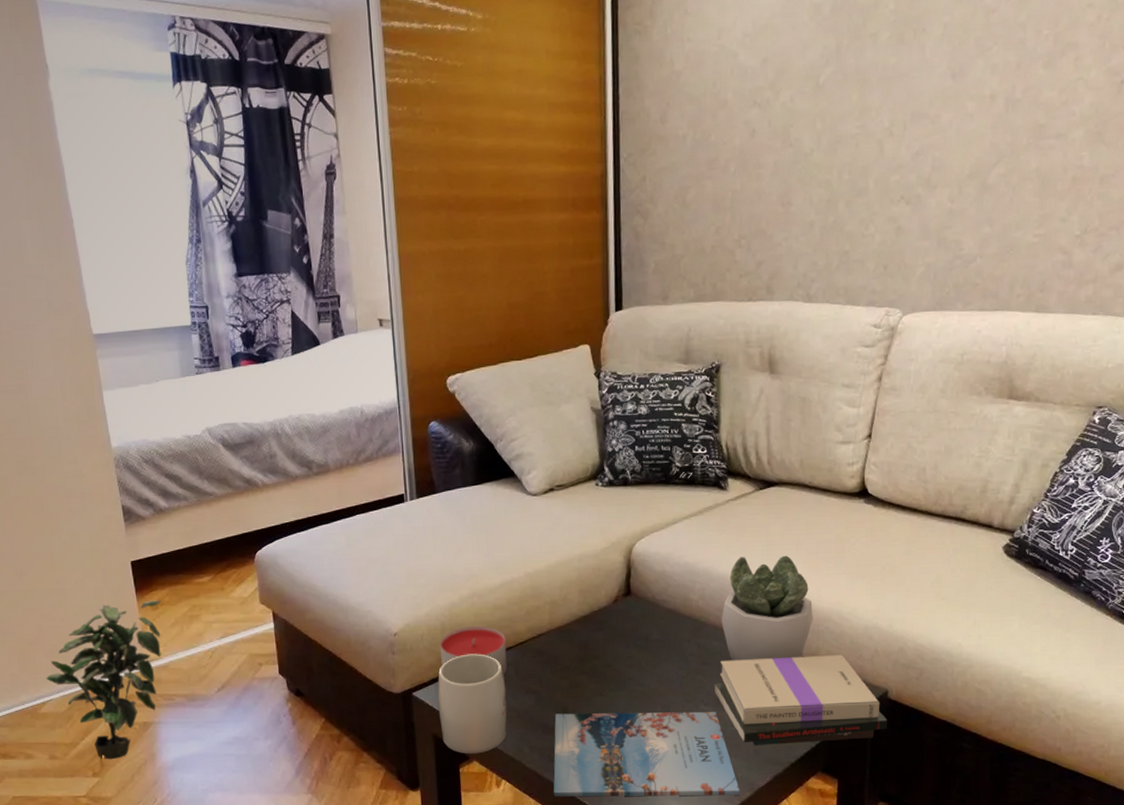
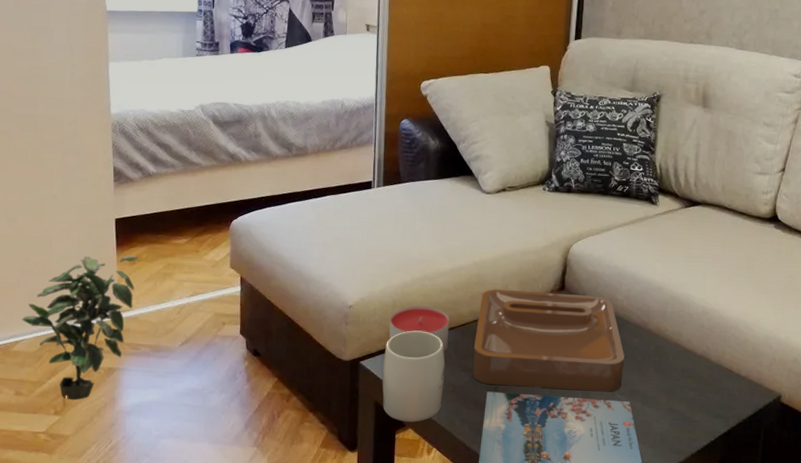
decorative tray: none [536,598,706,706] -> present [473,289,624,392]
books: present [714,655,888,745] -> none [630,355,779,437]
succulent plant: present [721,555,813,661] -> none [641,265,723,360]

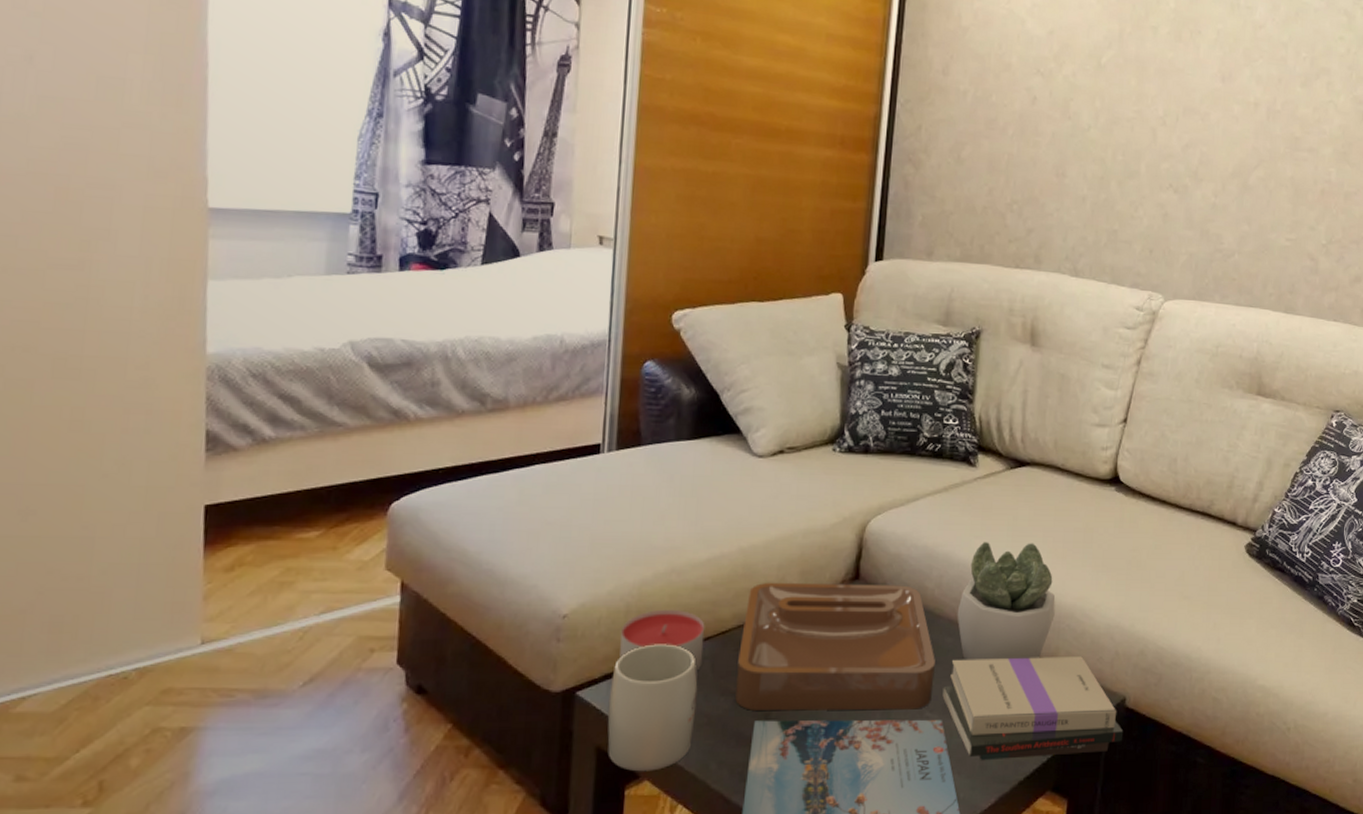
potted plant: present [22,255,139,401] -> none [35,559,241,782]
books: none [630,355,779,437] -> present [942,656,1124,760]
succulent plant: none [641,265,723,360] -> present [957,542,1056,660]

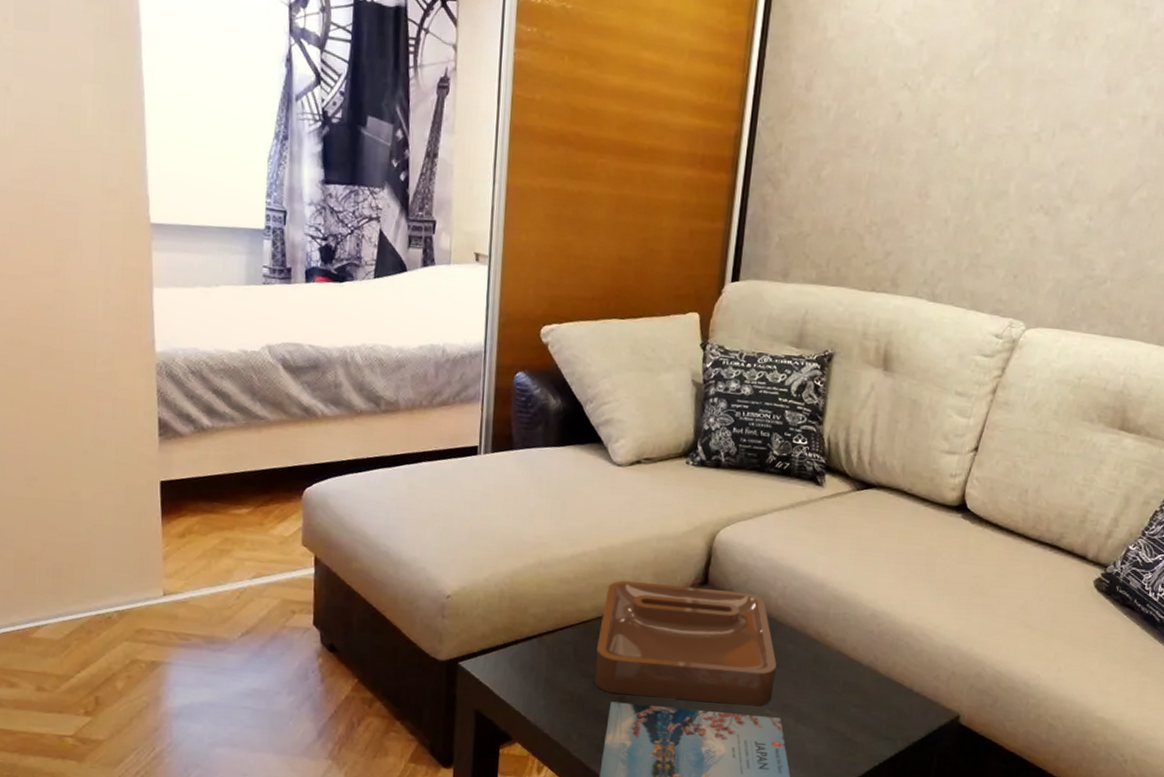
mug: present [607,644,698,772] -> none [484,626,562,736]
candle: present [620,609,705,671] -> none [495,597,568,654]
books: present [942,656,1124,760] -> none [782,664,956,763]
succulent plant: present [957,542,1056,660] -> none [798,558,895,671]

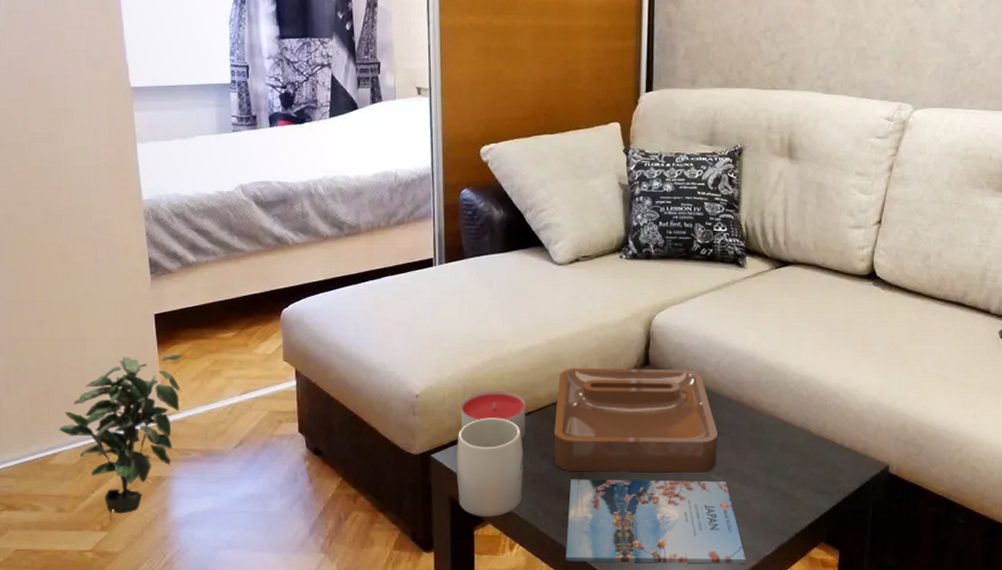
potted plant: none [44,525,190,699] -> present [59,354,183,514]
mug: none [484,626,562,736] -> present [456,417,524,517]
candle: none [495,597,568,654] -> present [461,390,526,439]

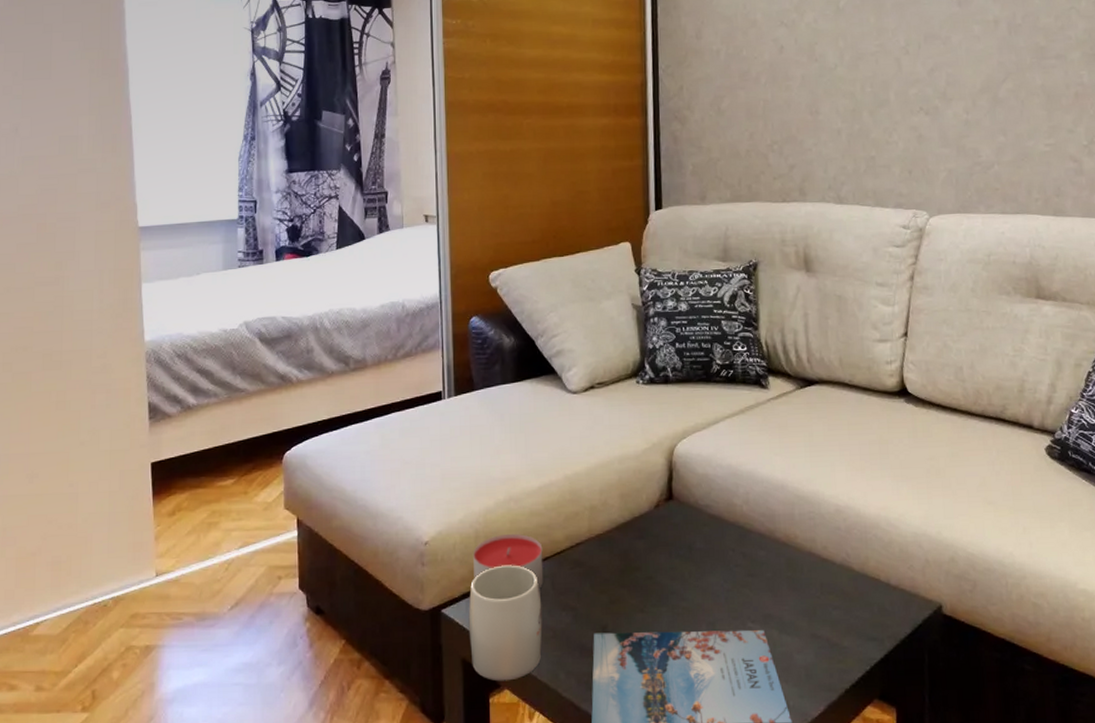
potted plant: present [59,354,183,514] -> none [44,505,179,691]
decorative tray: present [554,368,717,473] -> none [574,503,752,624]

